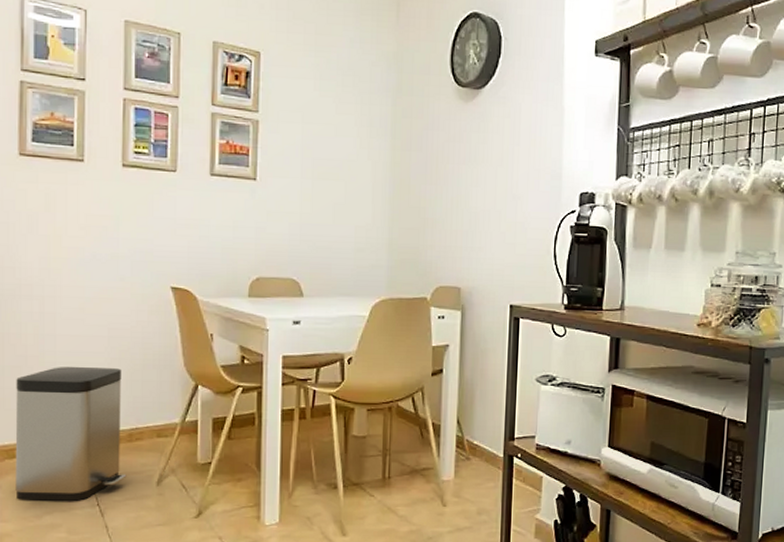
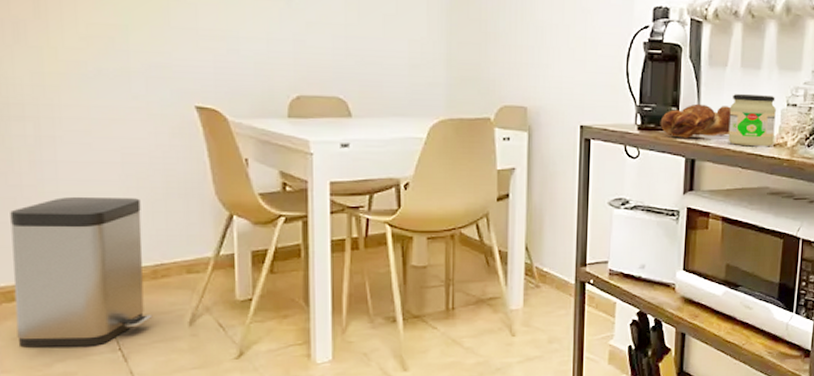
bread loaf: none [586,284,655,318] -> present [660,103,731,138]
jar: none [652,275,700,327] -> present [728,94,776,147]

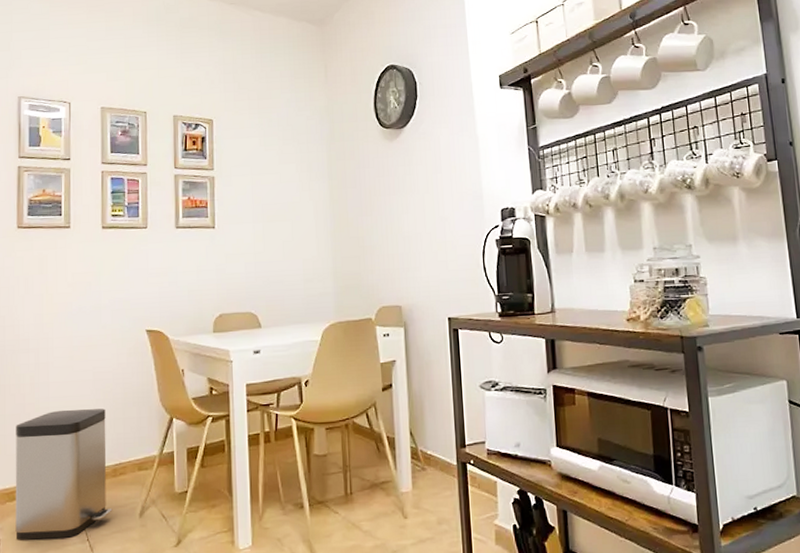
bread loaf: present [660,103,731,138] -> none [518,288,584,321]
jar: present [728,94,776,147] -> none [580,274,627,323]

